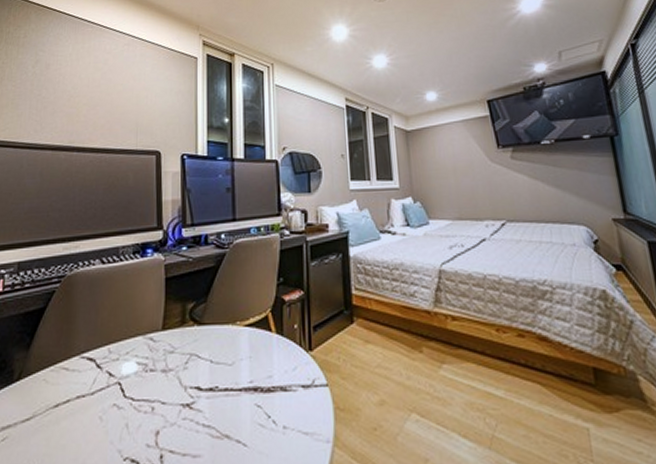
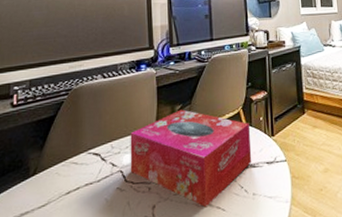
tissue box: none [130,308,283,440] -> present [130,109,252,208]

